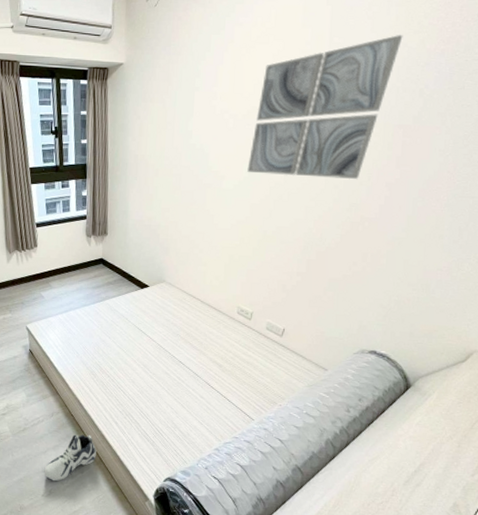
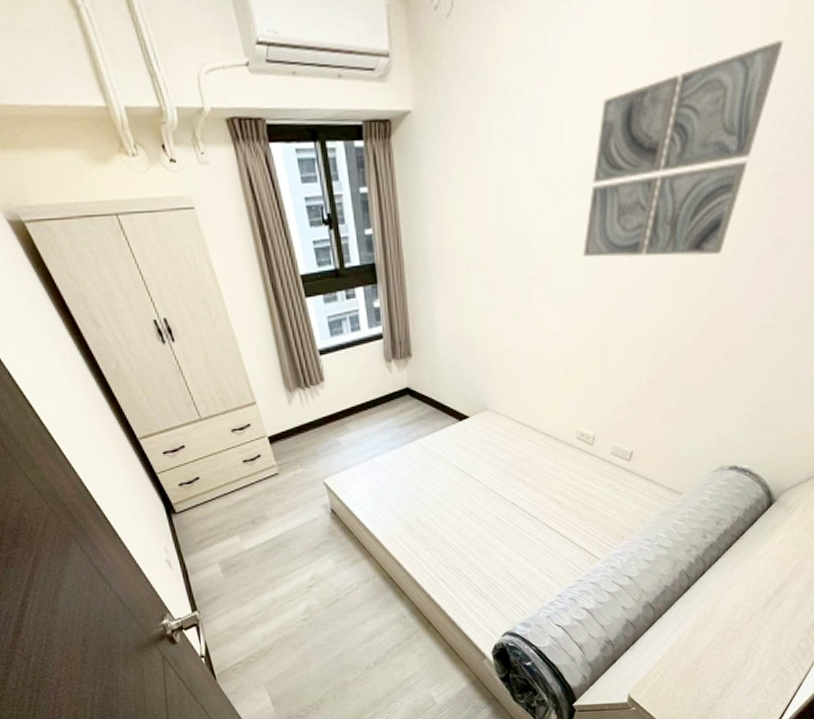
sneaker: present [44,434,96,482] -> none [365,597,423,652]

